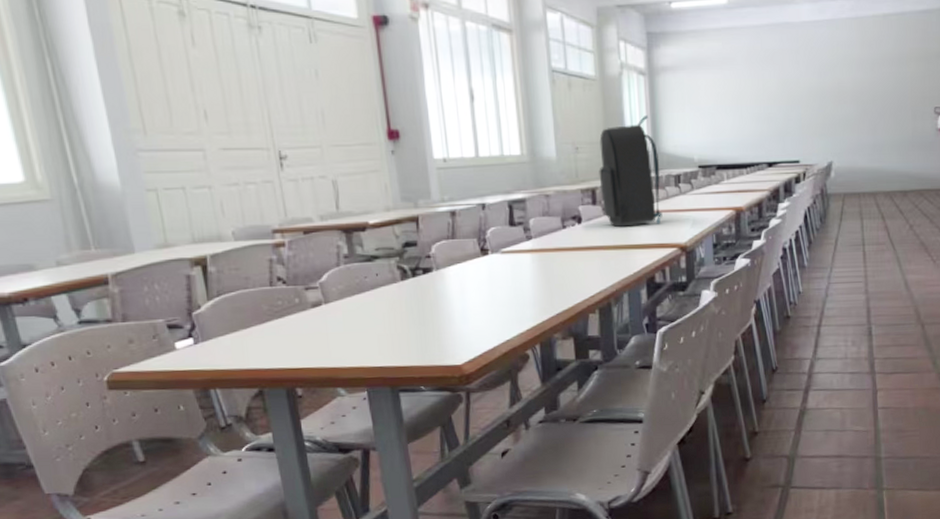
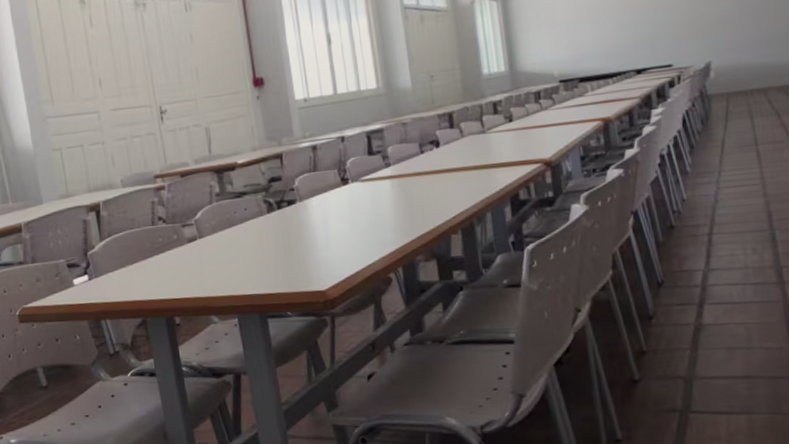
backpack: present [599,114,663,227] -> none [454,37,524,148]

